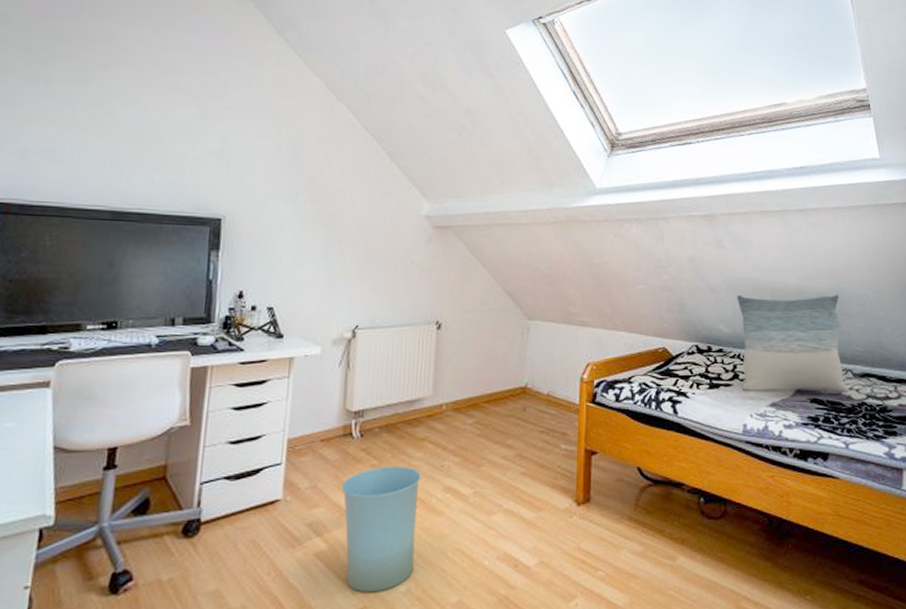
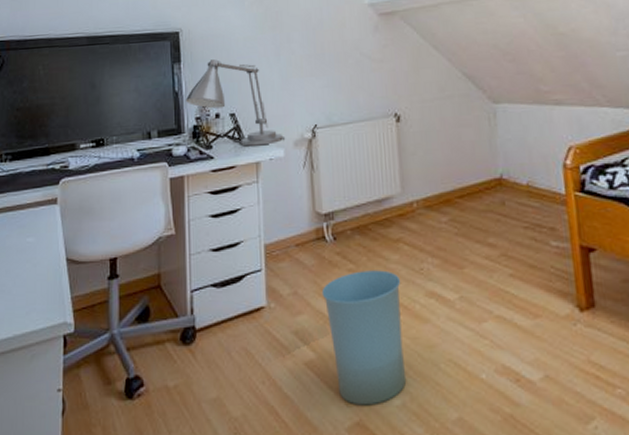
desk lamp: none [219,251,324,342] -> present [185,59,286,147]

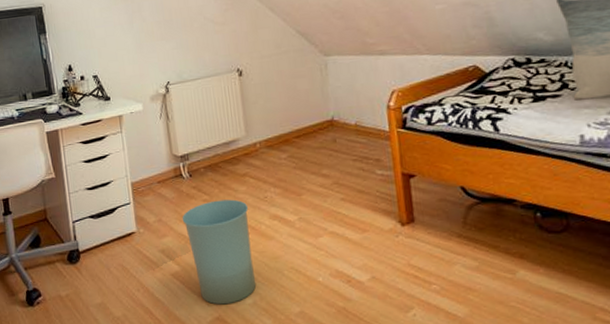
desk lamp: present [185,59,286,147] -> none [53,29,143,103]

